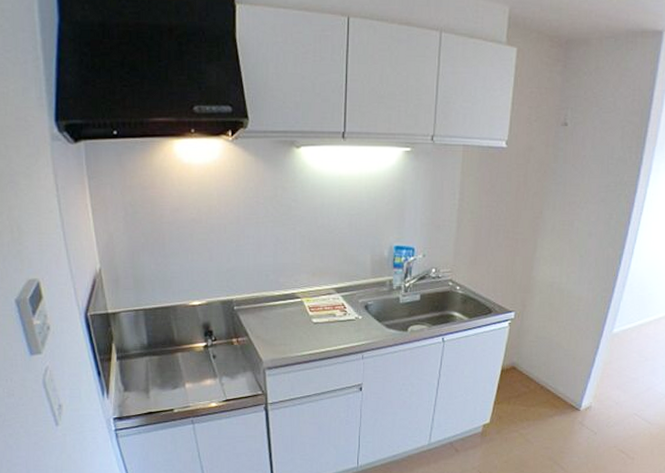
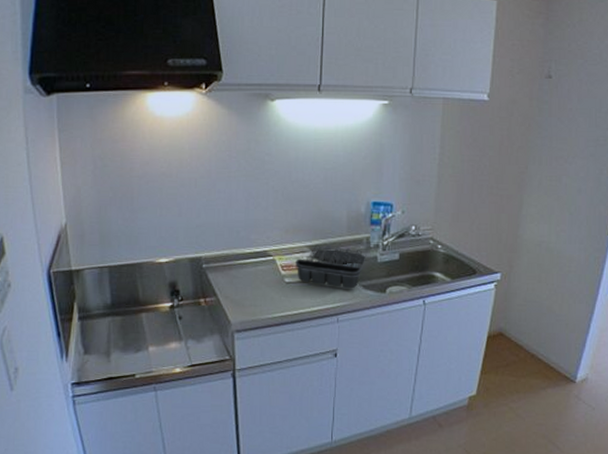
dish rack: none [322,287,389,328] -> present [295,244,366,289]

